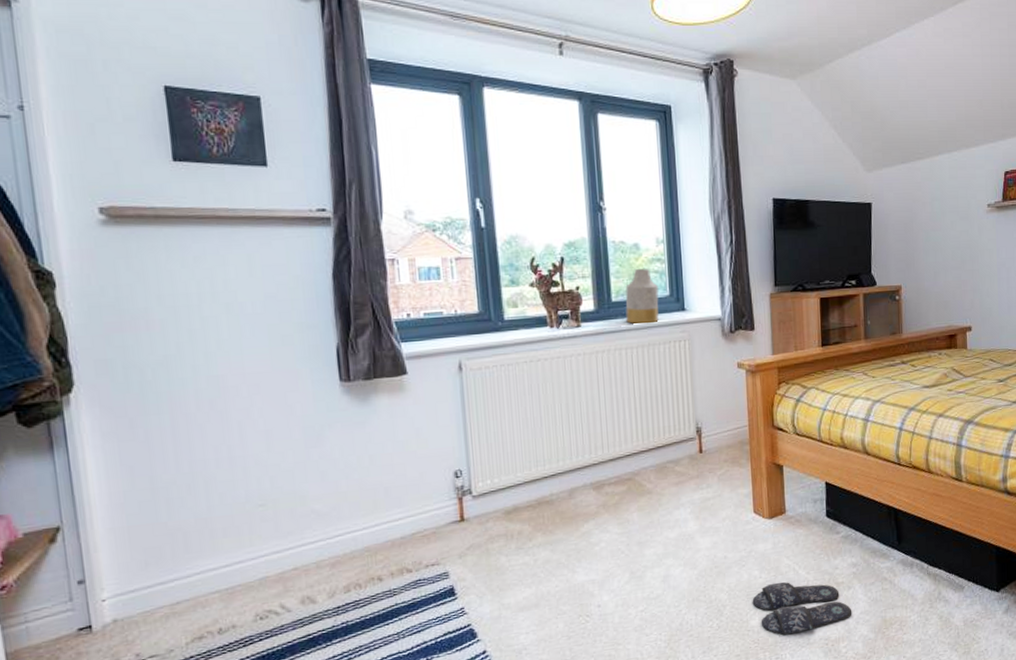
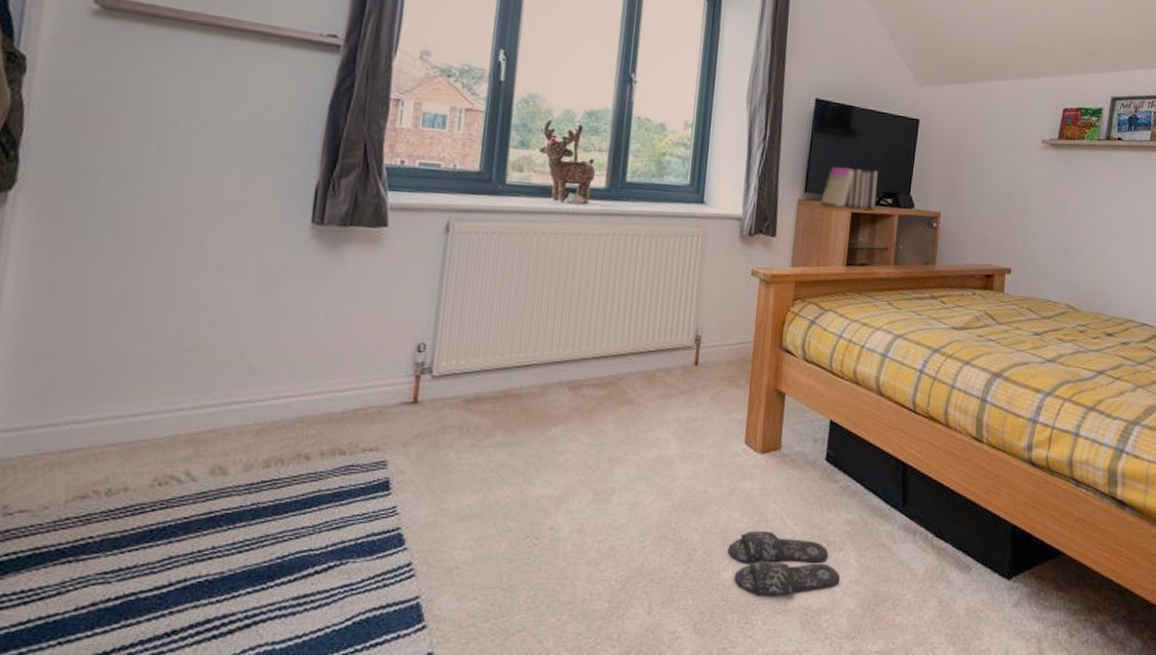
vase: present [625,268,659,325] -> none [638,150,679,213]
books: none [790,256,841,298] -> present [820,167,878,212]

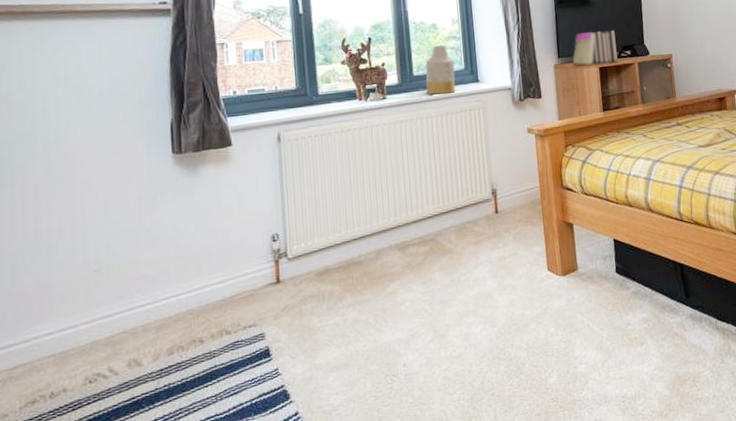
vase: none [638,150,679,213] -> present [425,45,456,96]
slippers: present [727,530,841,596] -> none [549,338,647,393]

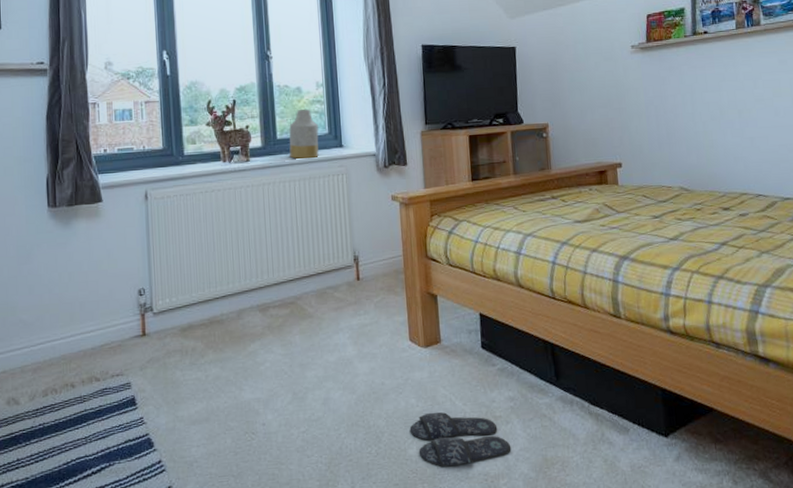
slippers: none [549,338,647,393] -> present [409,412,512,467]
books: present [572,29,618,68] -> none [440,96,489,136]

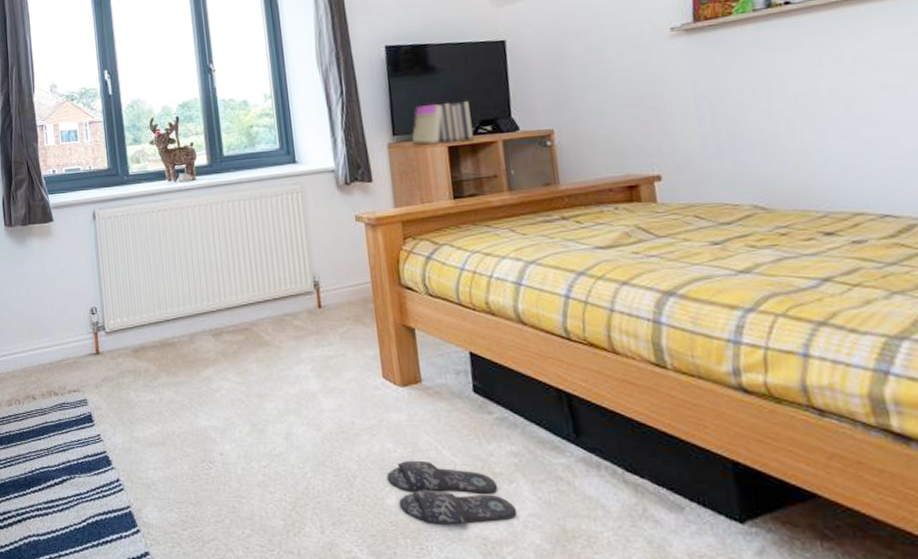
vase: present [289,109,319,160] -> none [236,123,270,177]
books: none [440,96,489,136] -> present [411,100,474,147]

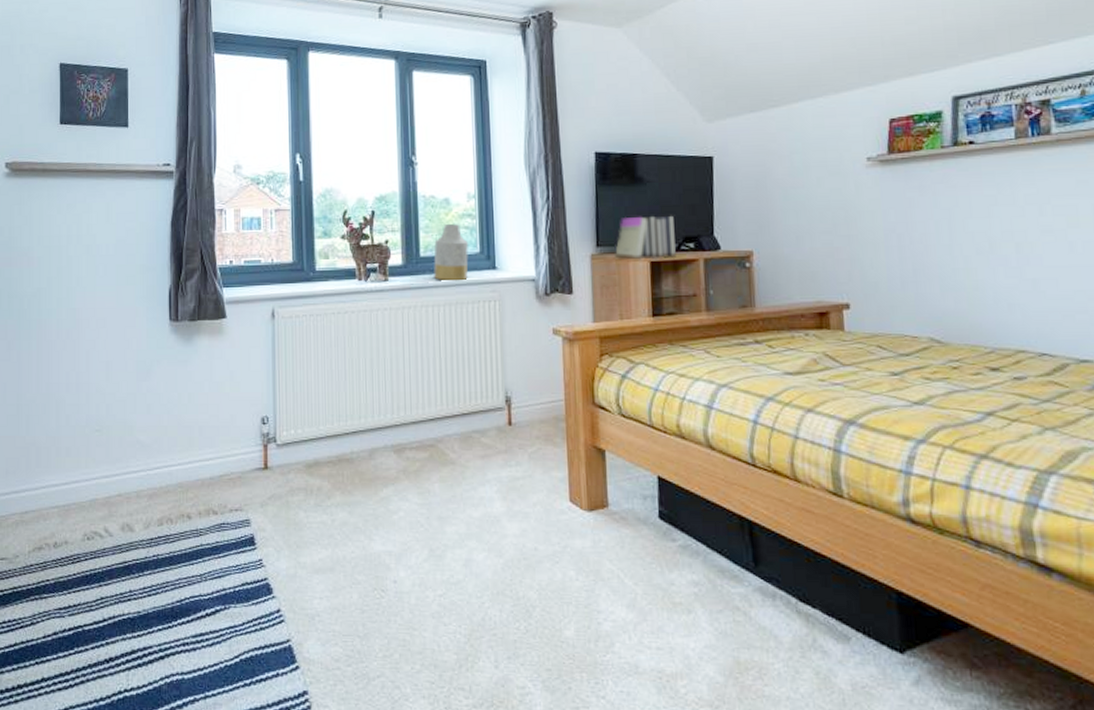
vase: none [236,123,270,177] -> present [434,223,469,281]
slippers: present [386,460,517,525] -> none [566,589,694,657]

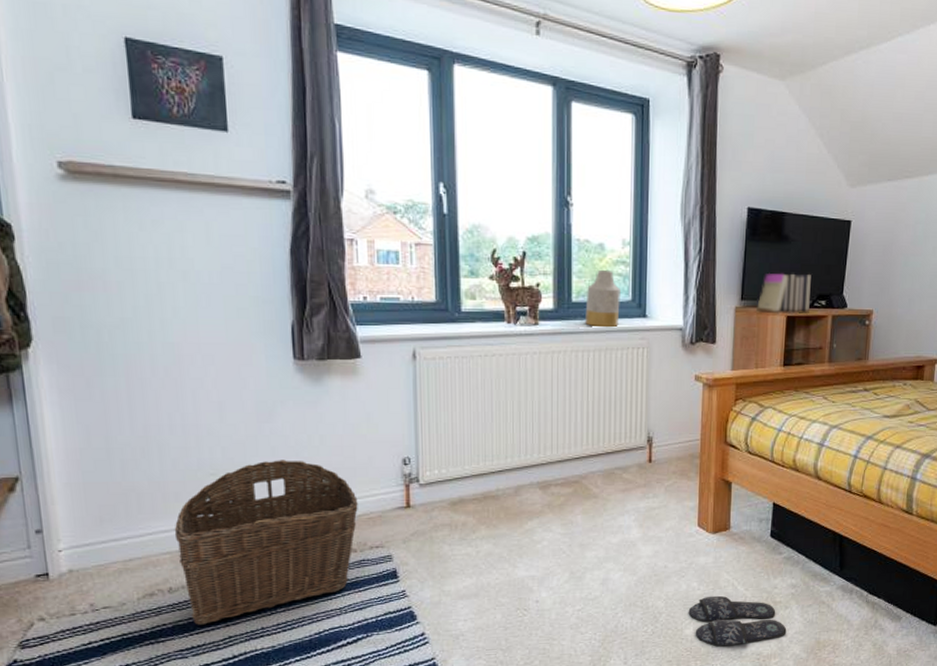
wicker basket: none [63,417,220,583] -> present [174,460,358,625]
slippers: none [566,589,694,657] -> present [688,595,787,647]

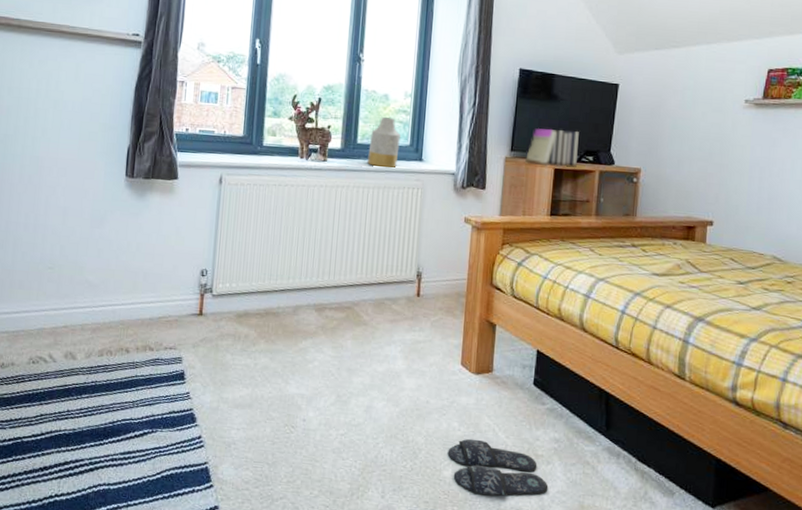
wicker basket: present [174,460,358,625] -> none [13,260,160,401]

